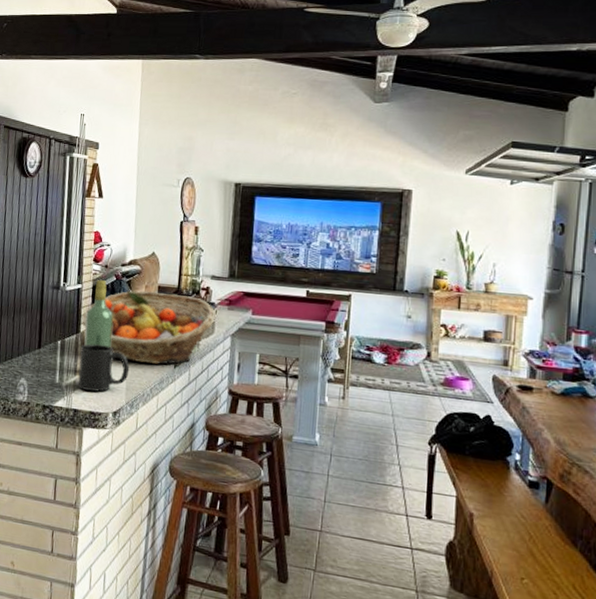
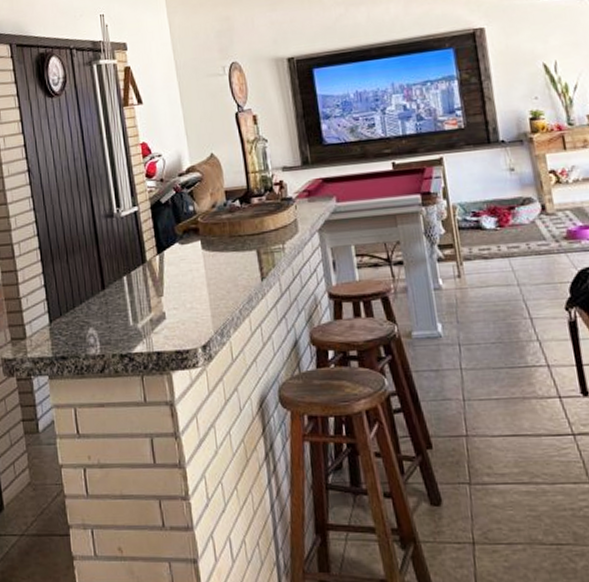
mug: present [78,344,130,392] -> none [150,270,212,327]
fruit basket: present [82,290,216,365] -> none [145,195,296,284]
wine bottle: present [84,280,113,347] -> none [149,196,185,276]

